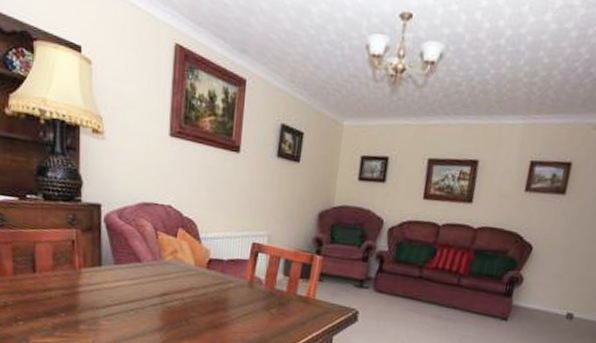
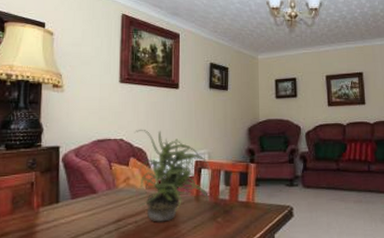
potted plant: none [185,196,268,304] -> present [134,129,210,222]

